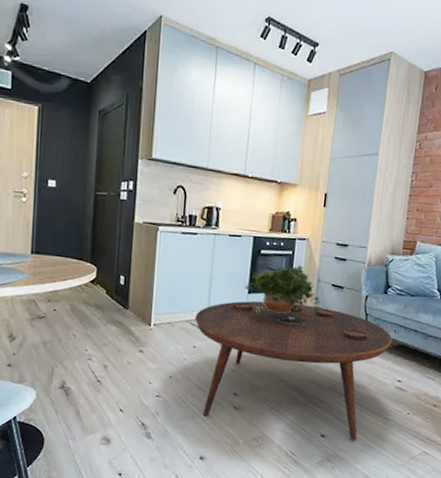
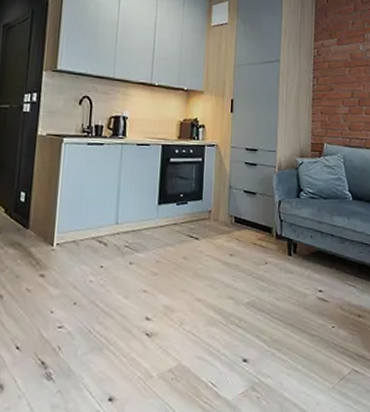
coffee table: present [195,301,392,441] -> none [101,212,309,363]
potted plant: present [244,265,322,315] -> none [154,172,236,226]

